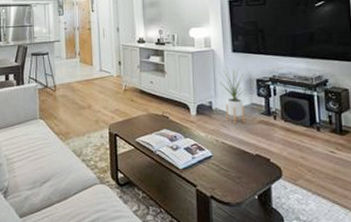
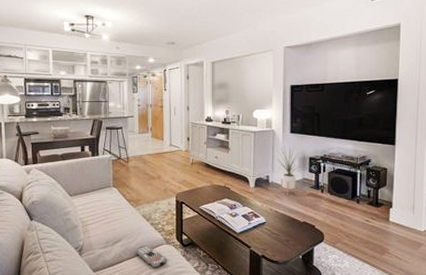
remote control: none [66,185,102,213] -> present [136,245,167,269]

